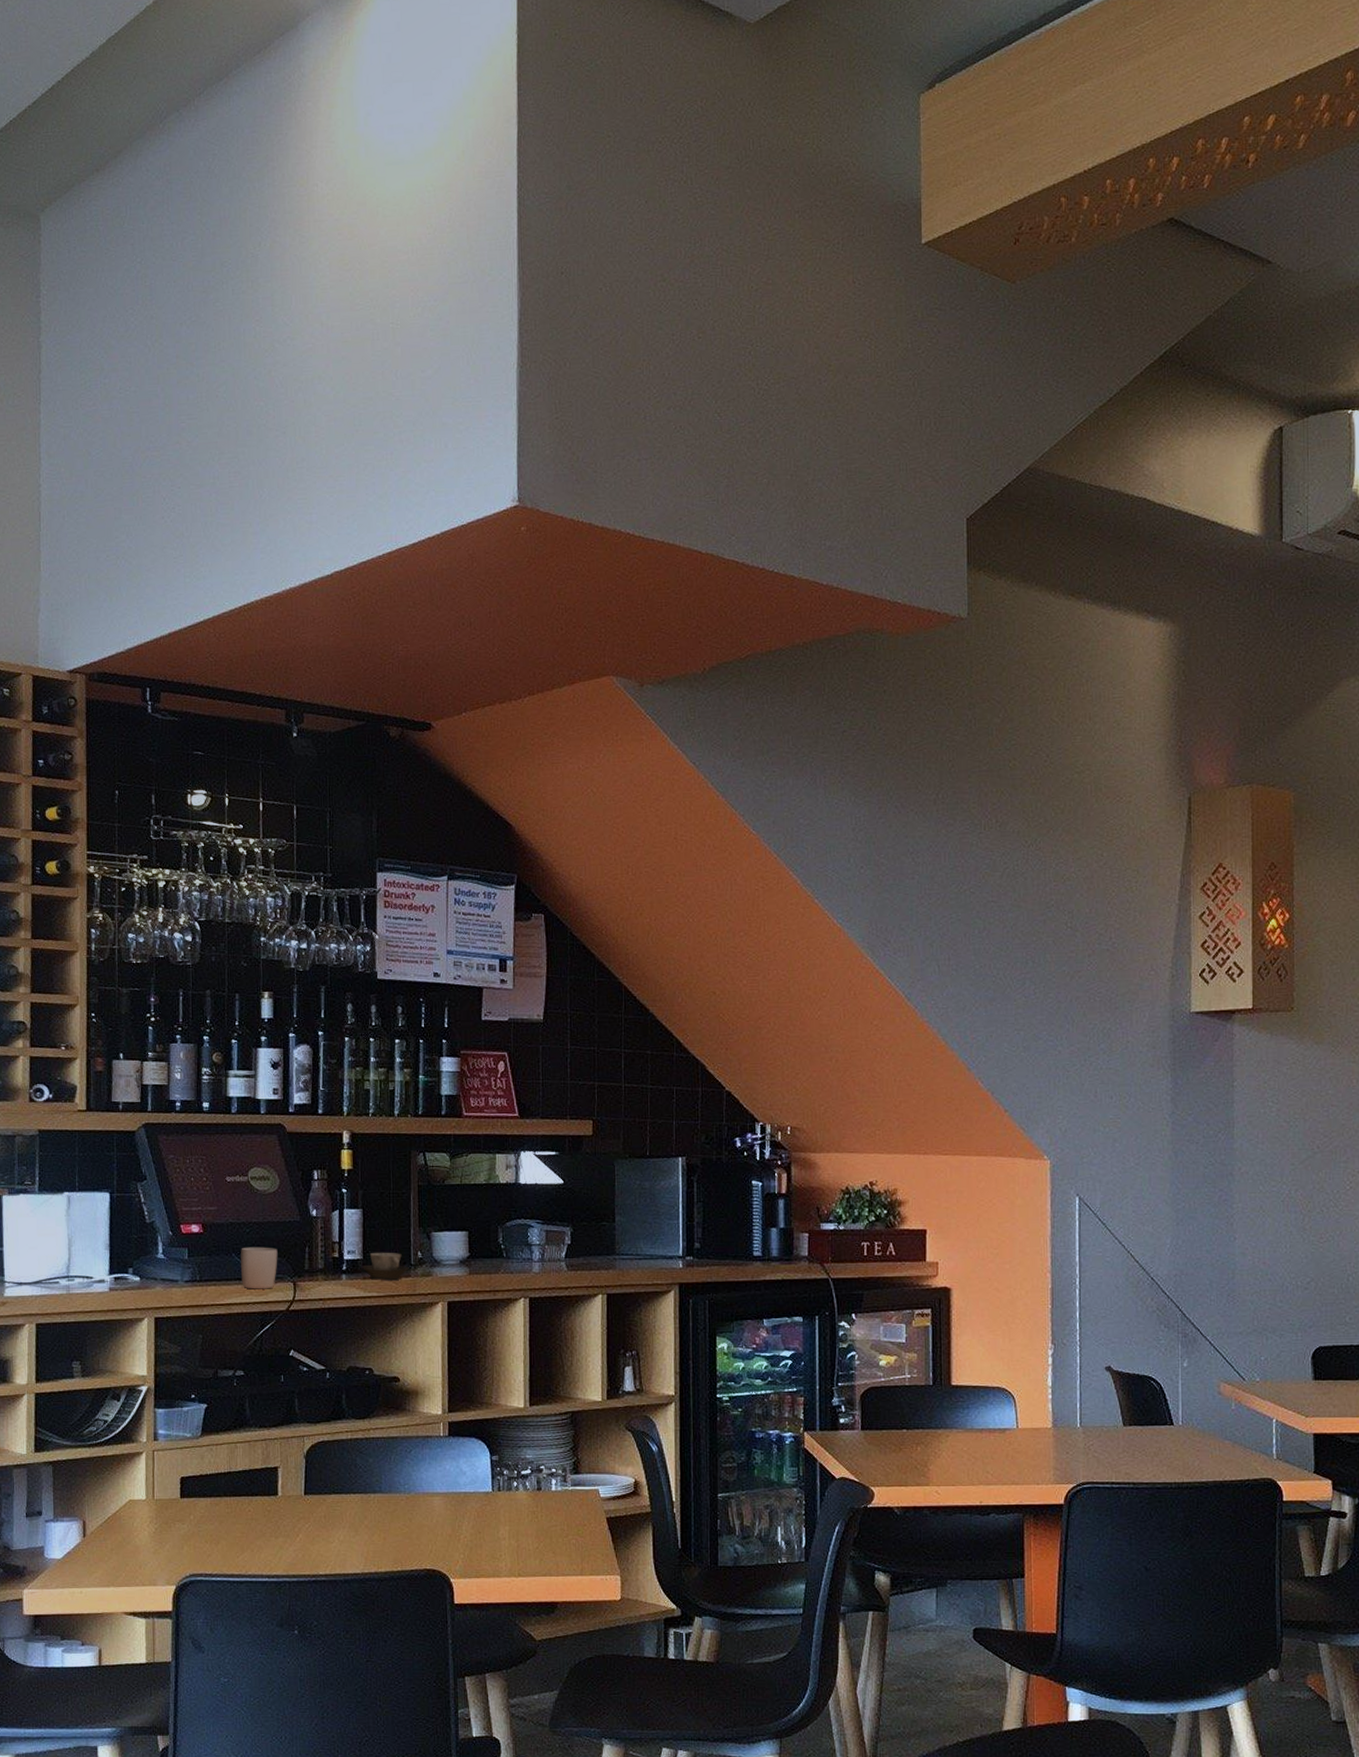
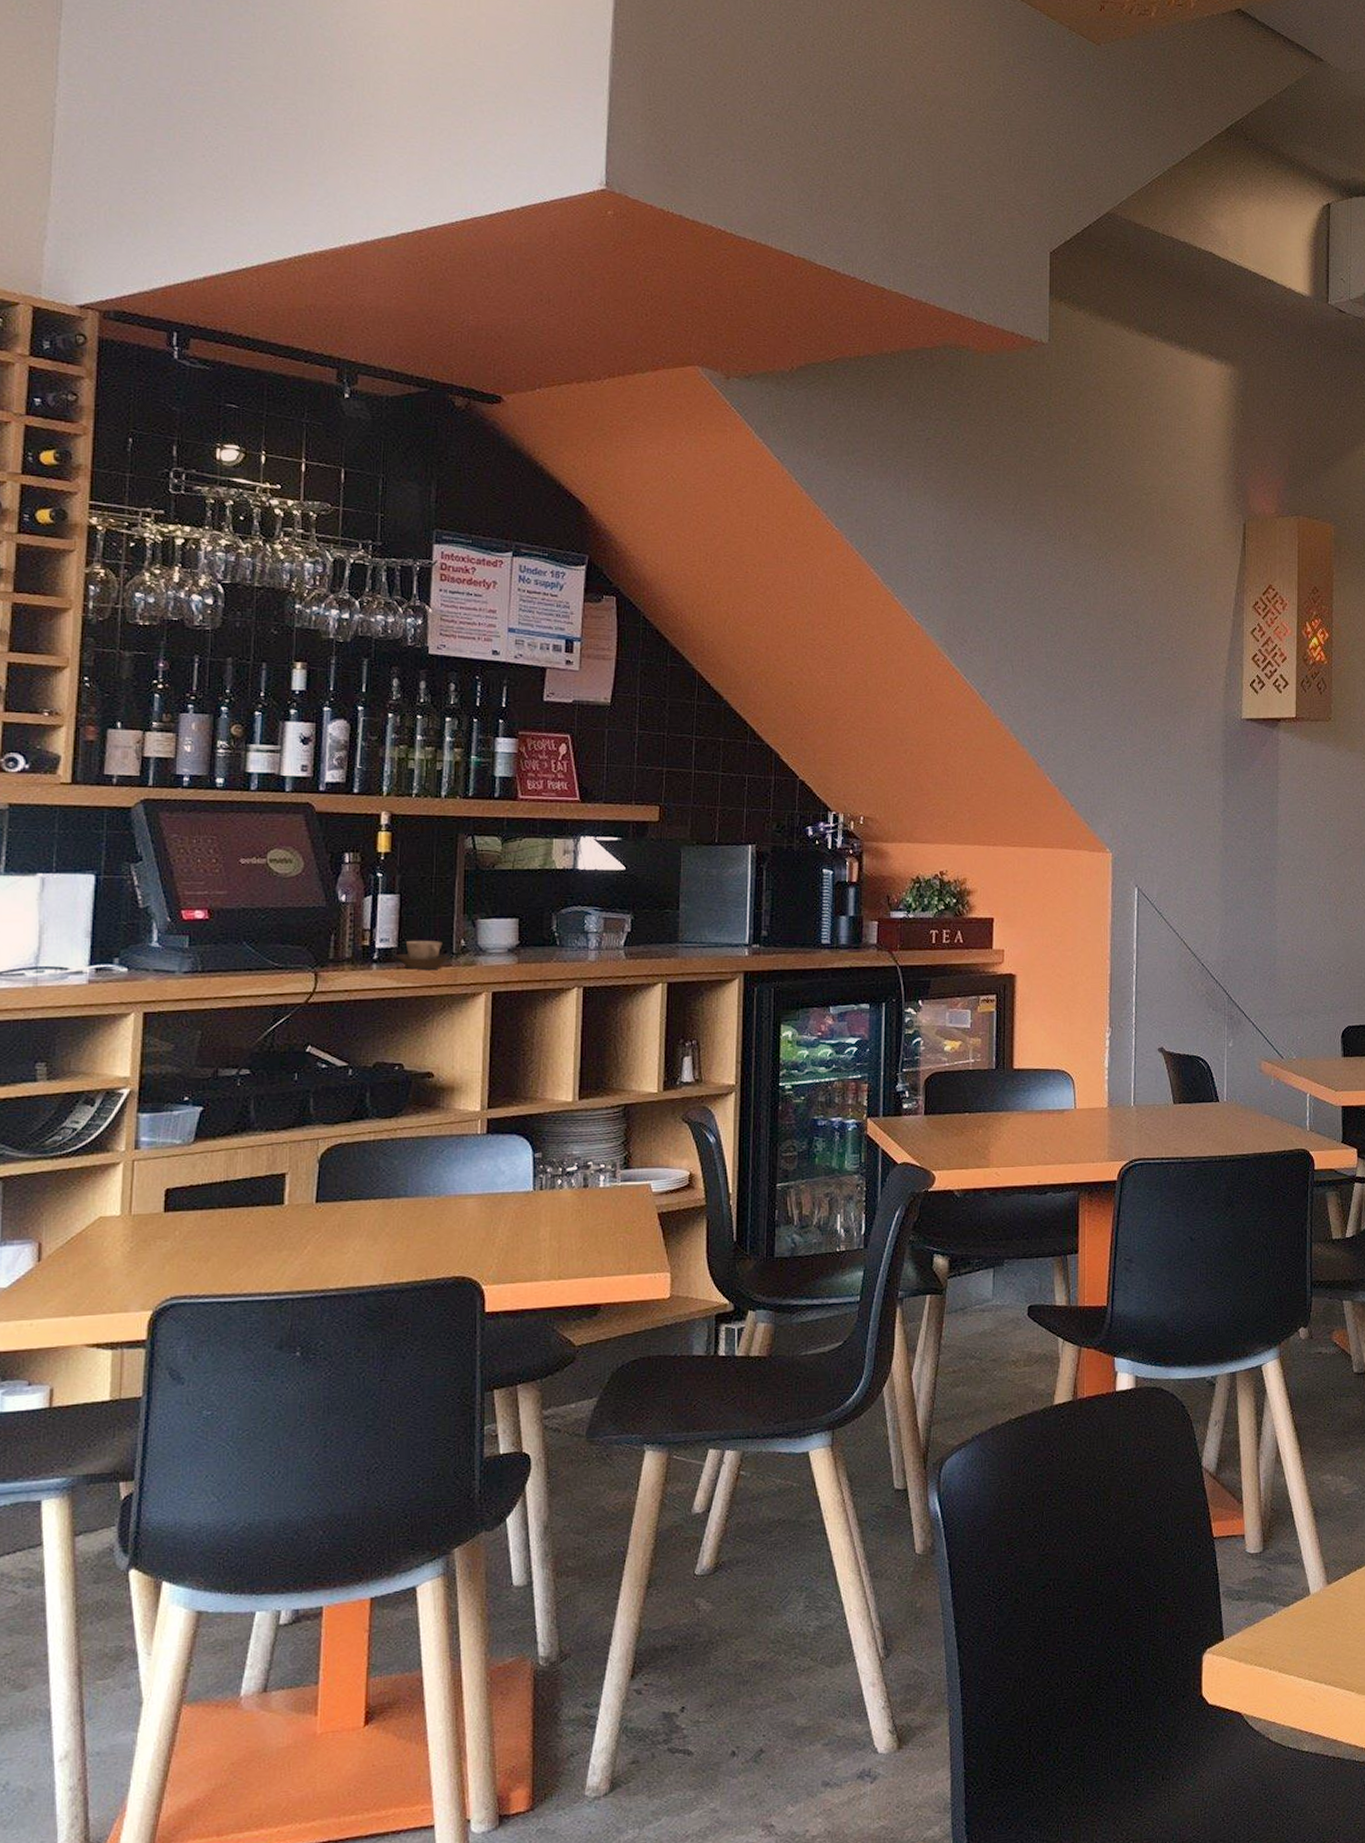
mug: present [240,1247,278,1290] -> none [252,934,298,981]

